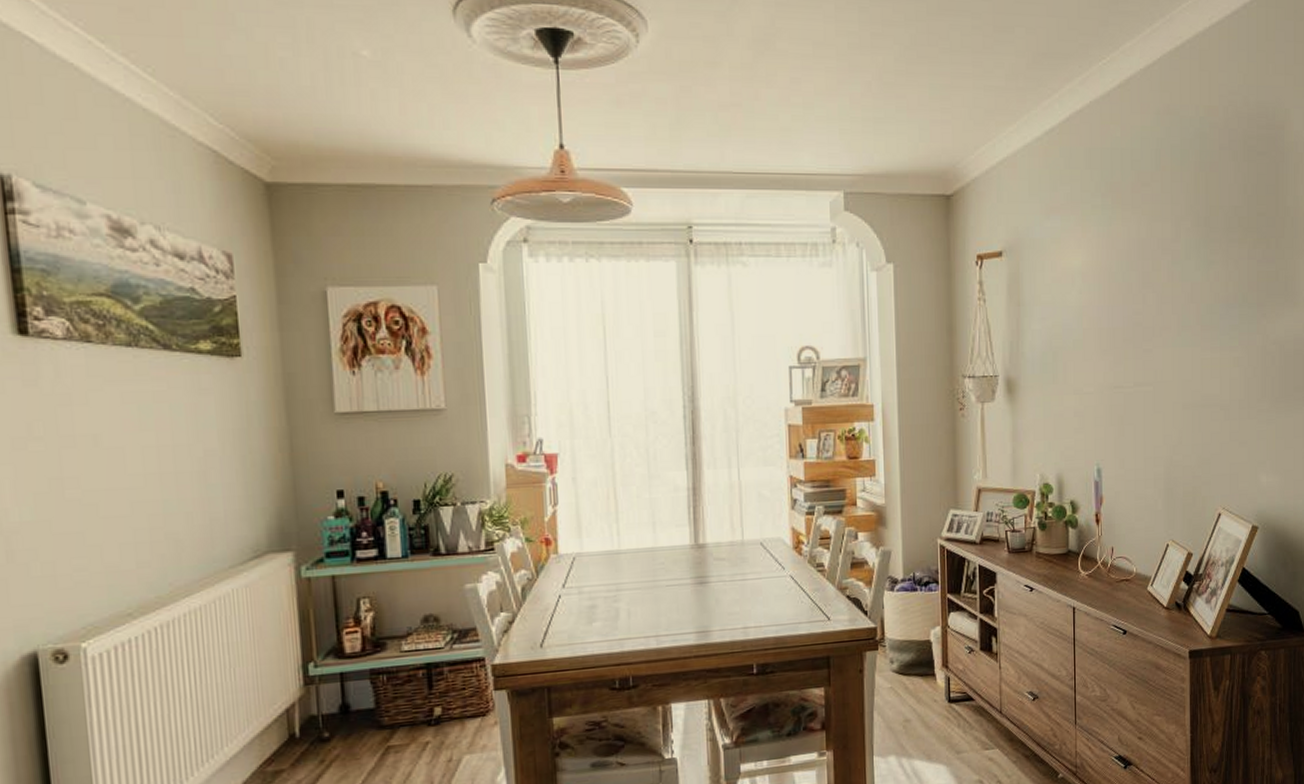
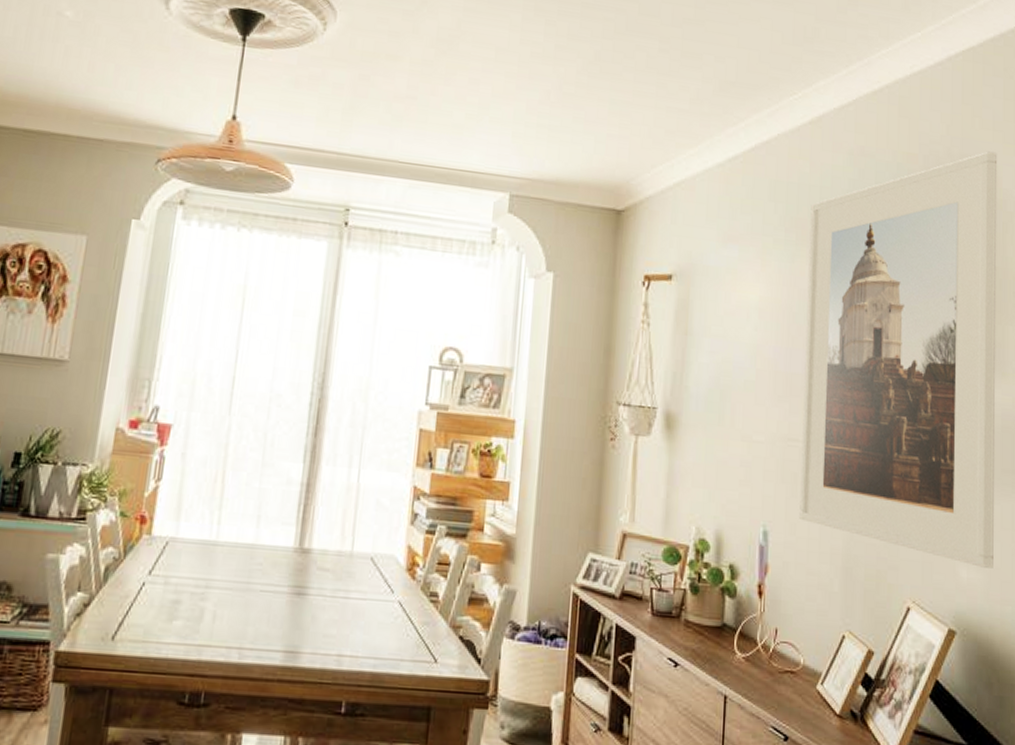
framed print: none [1123,96,1289,472] -> present [799,151,998,568]

